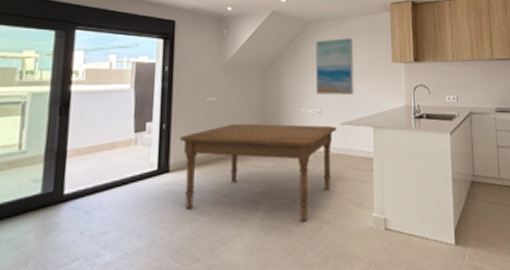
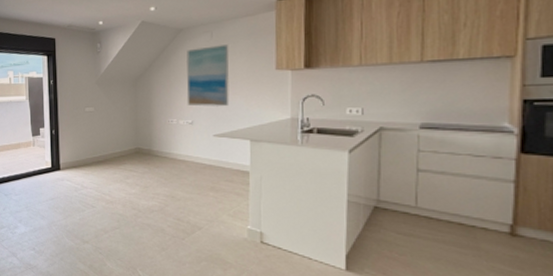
dining table: present [179,123,336,222] -> none [66,132,209,225]

